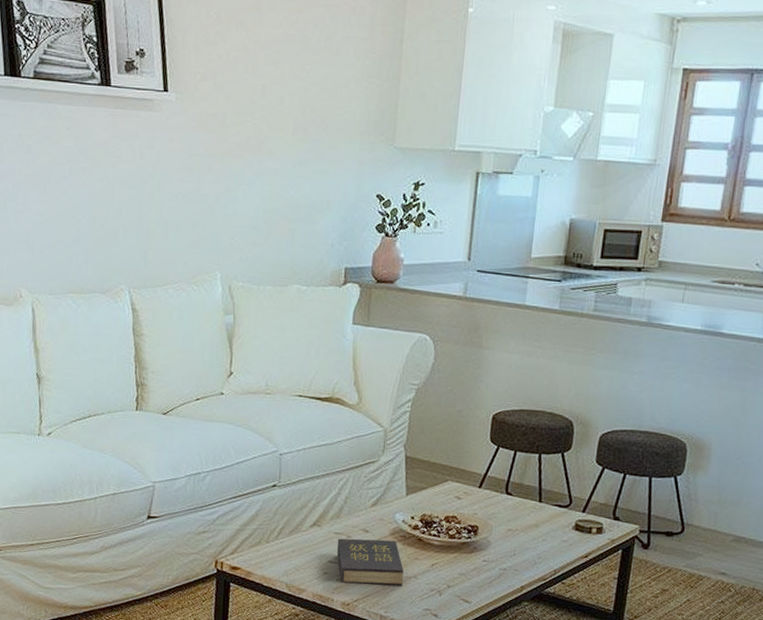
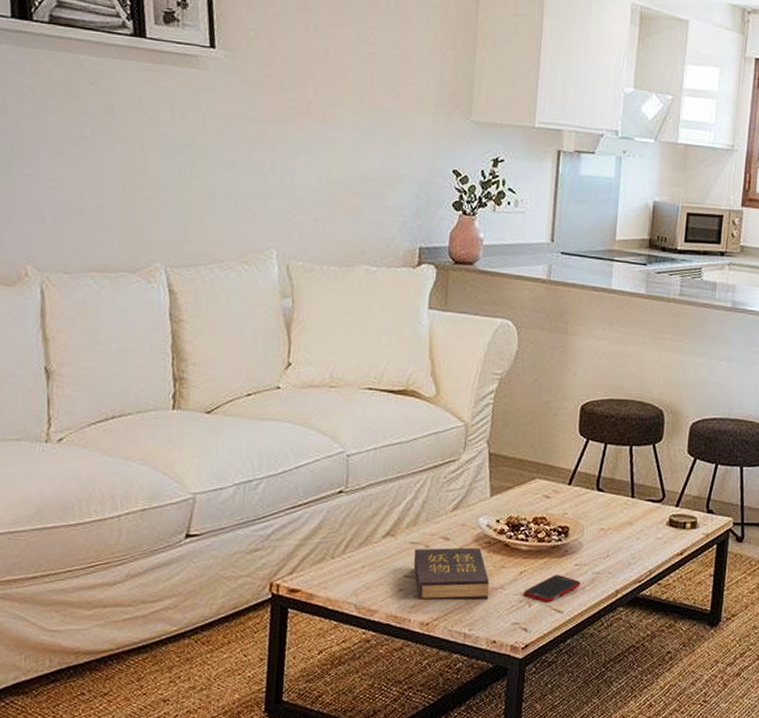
cell phone: none [435,569,488,593] -> present [524,575,581,602]

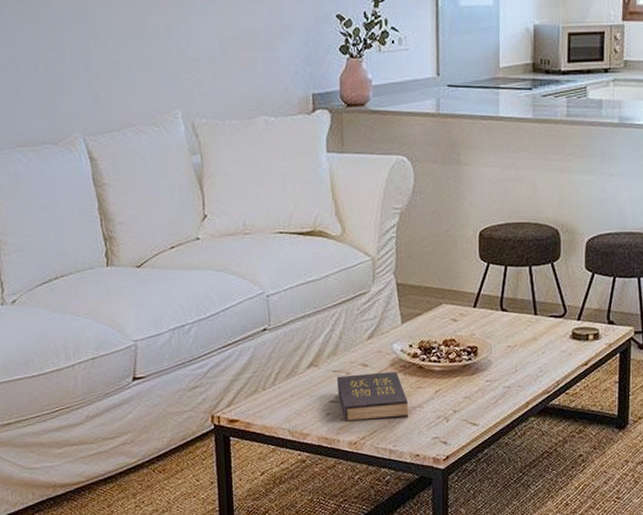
cell phone: present [524,575,581,602] -> none [441,391,493,417]

